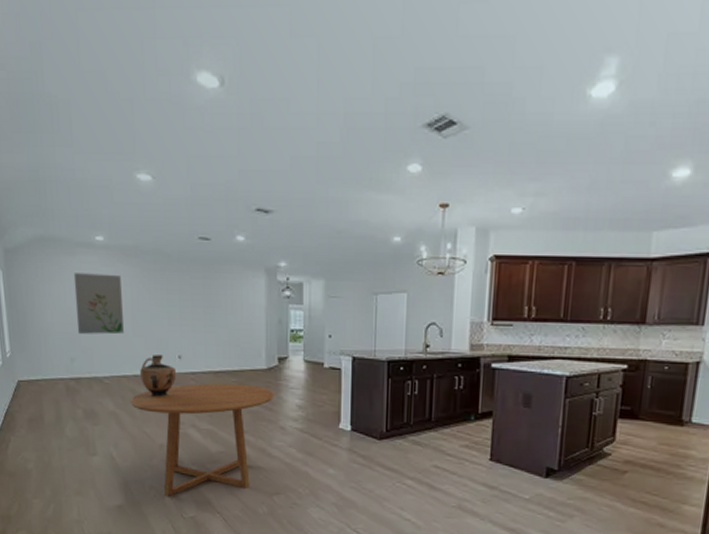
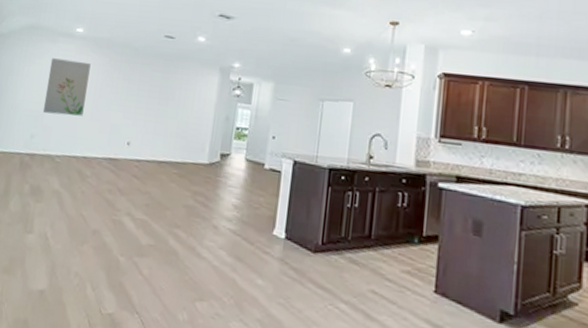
dining table: present [130,383,274,497] -> none [74,171,212,290]
ceramic jug: present [140,355,177,398] -> none [88,139,123,182]

